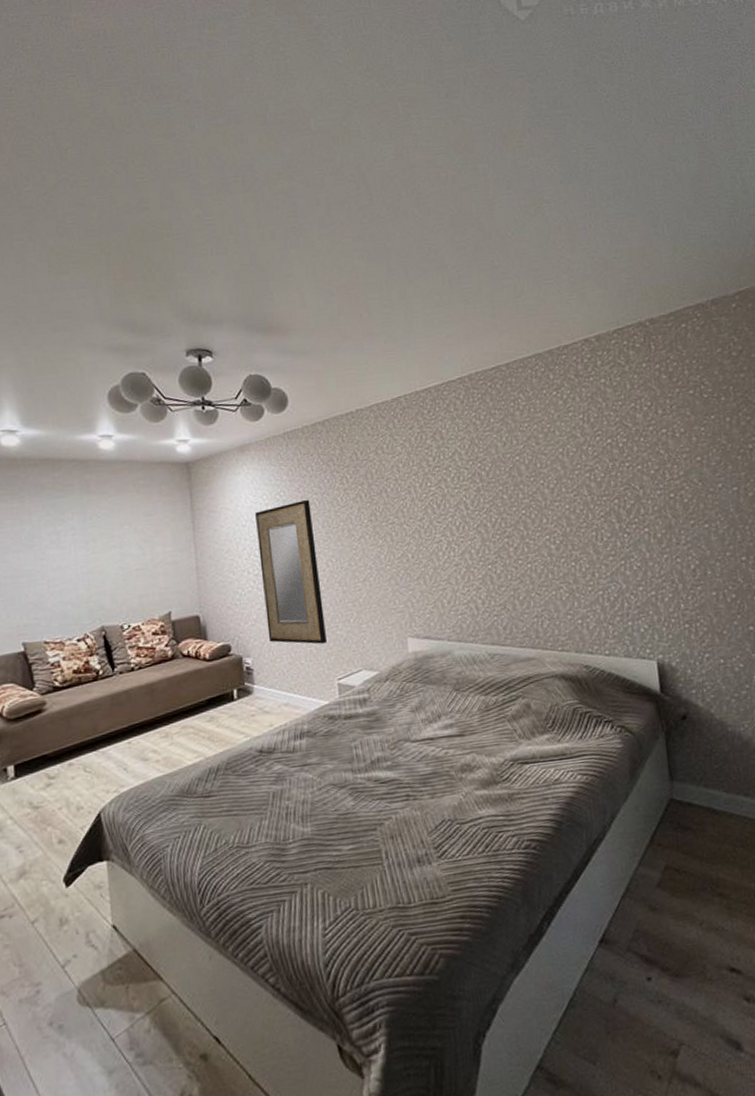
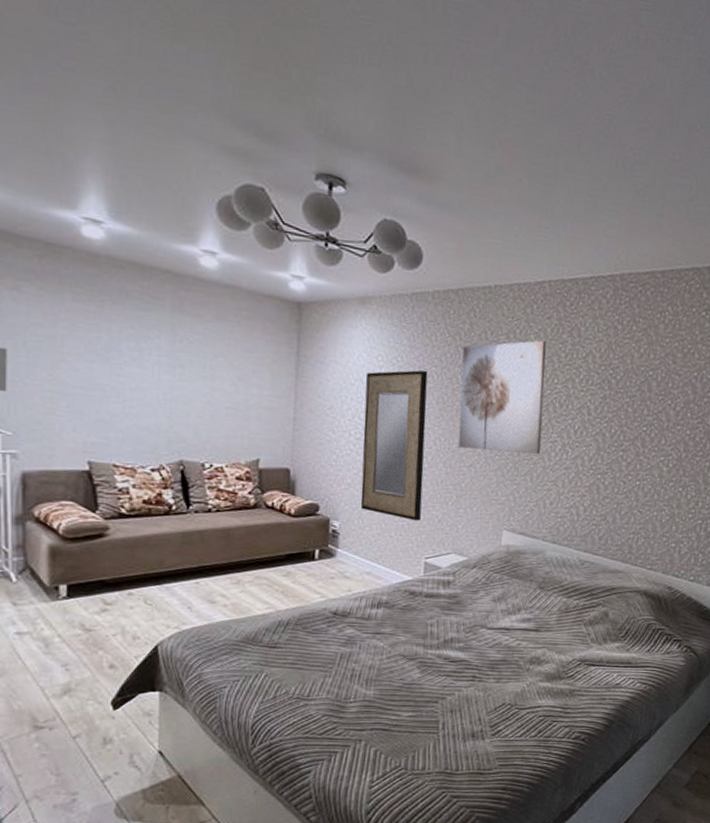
wall art: none [338,449,429,565] -> present [458,340,547,454]

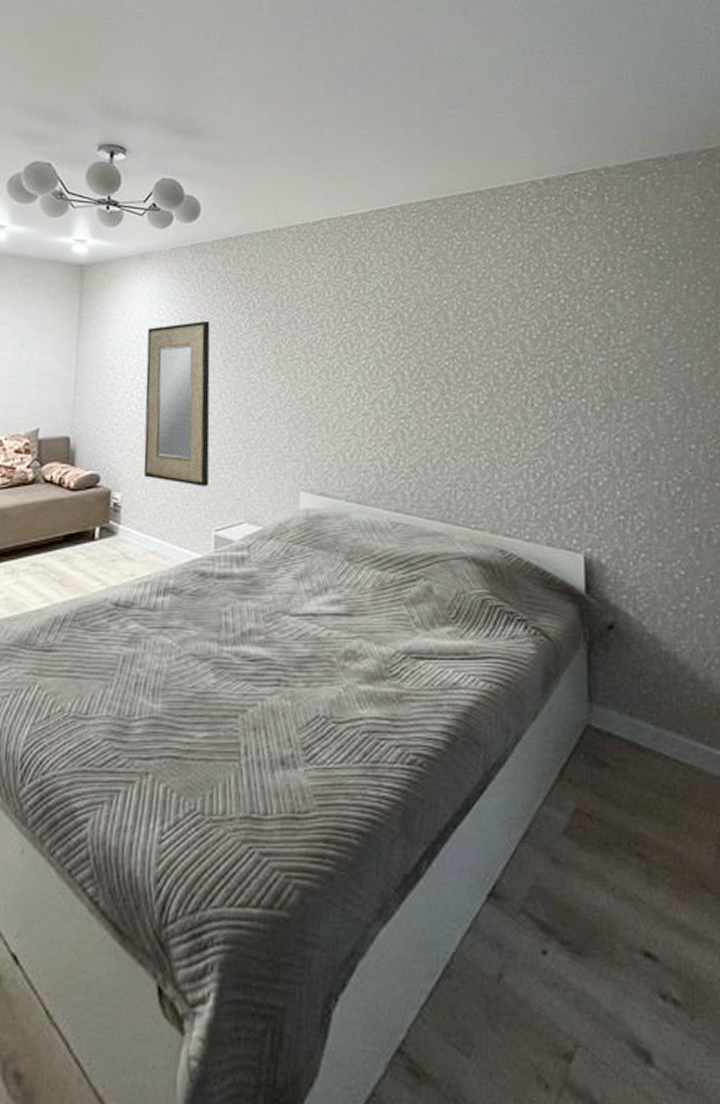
wall art: present [458,340,547,454] -> none [244,279,335,400]

